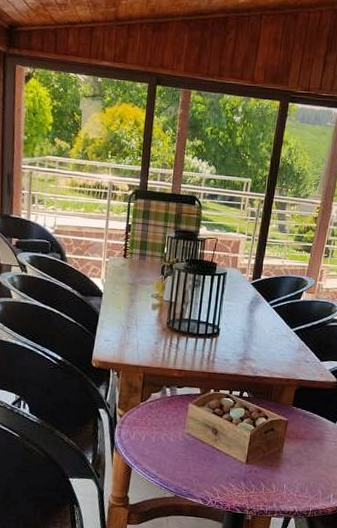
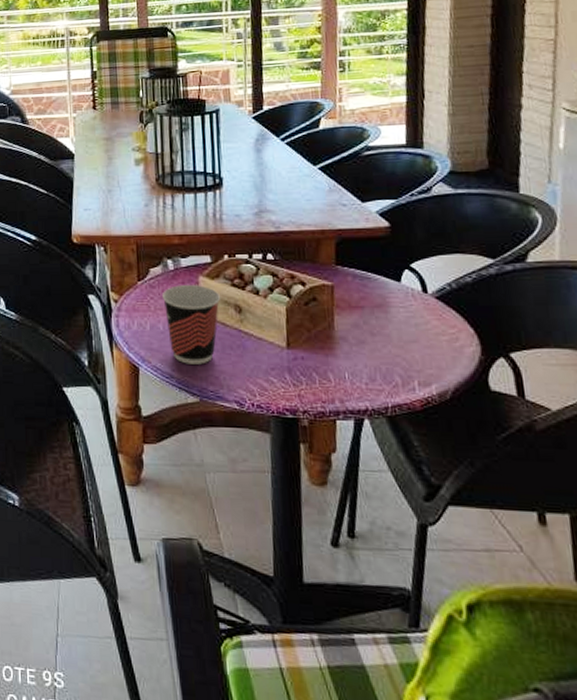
cup: none [157,408,204,470] -> present [161,285,221,364]

